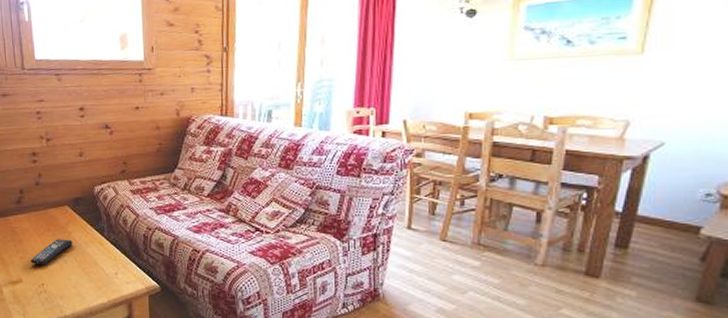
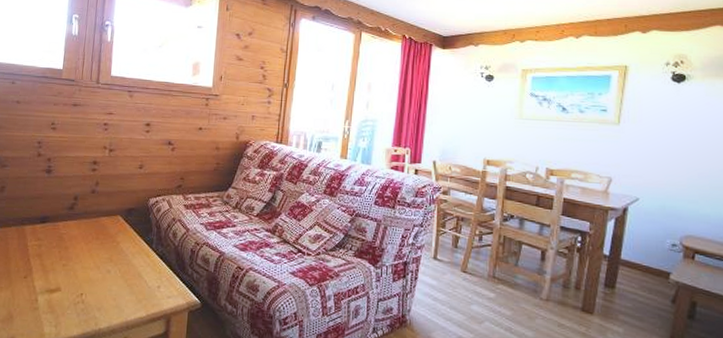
remote control: present [30,239,73,265] -> none [73,248,120,274]

